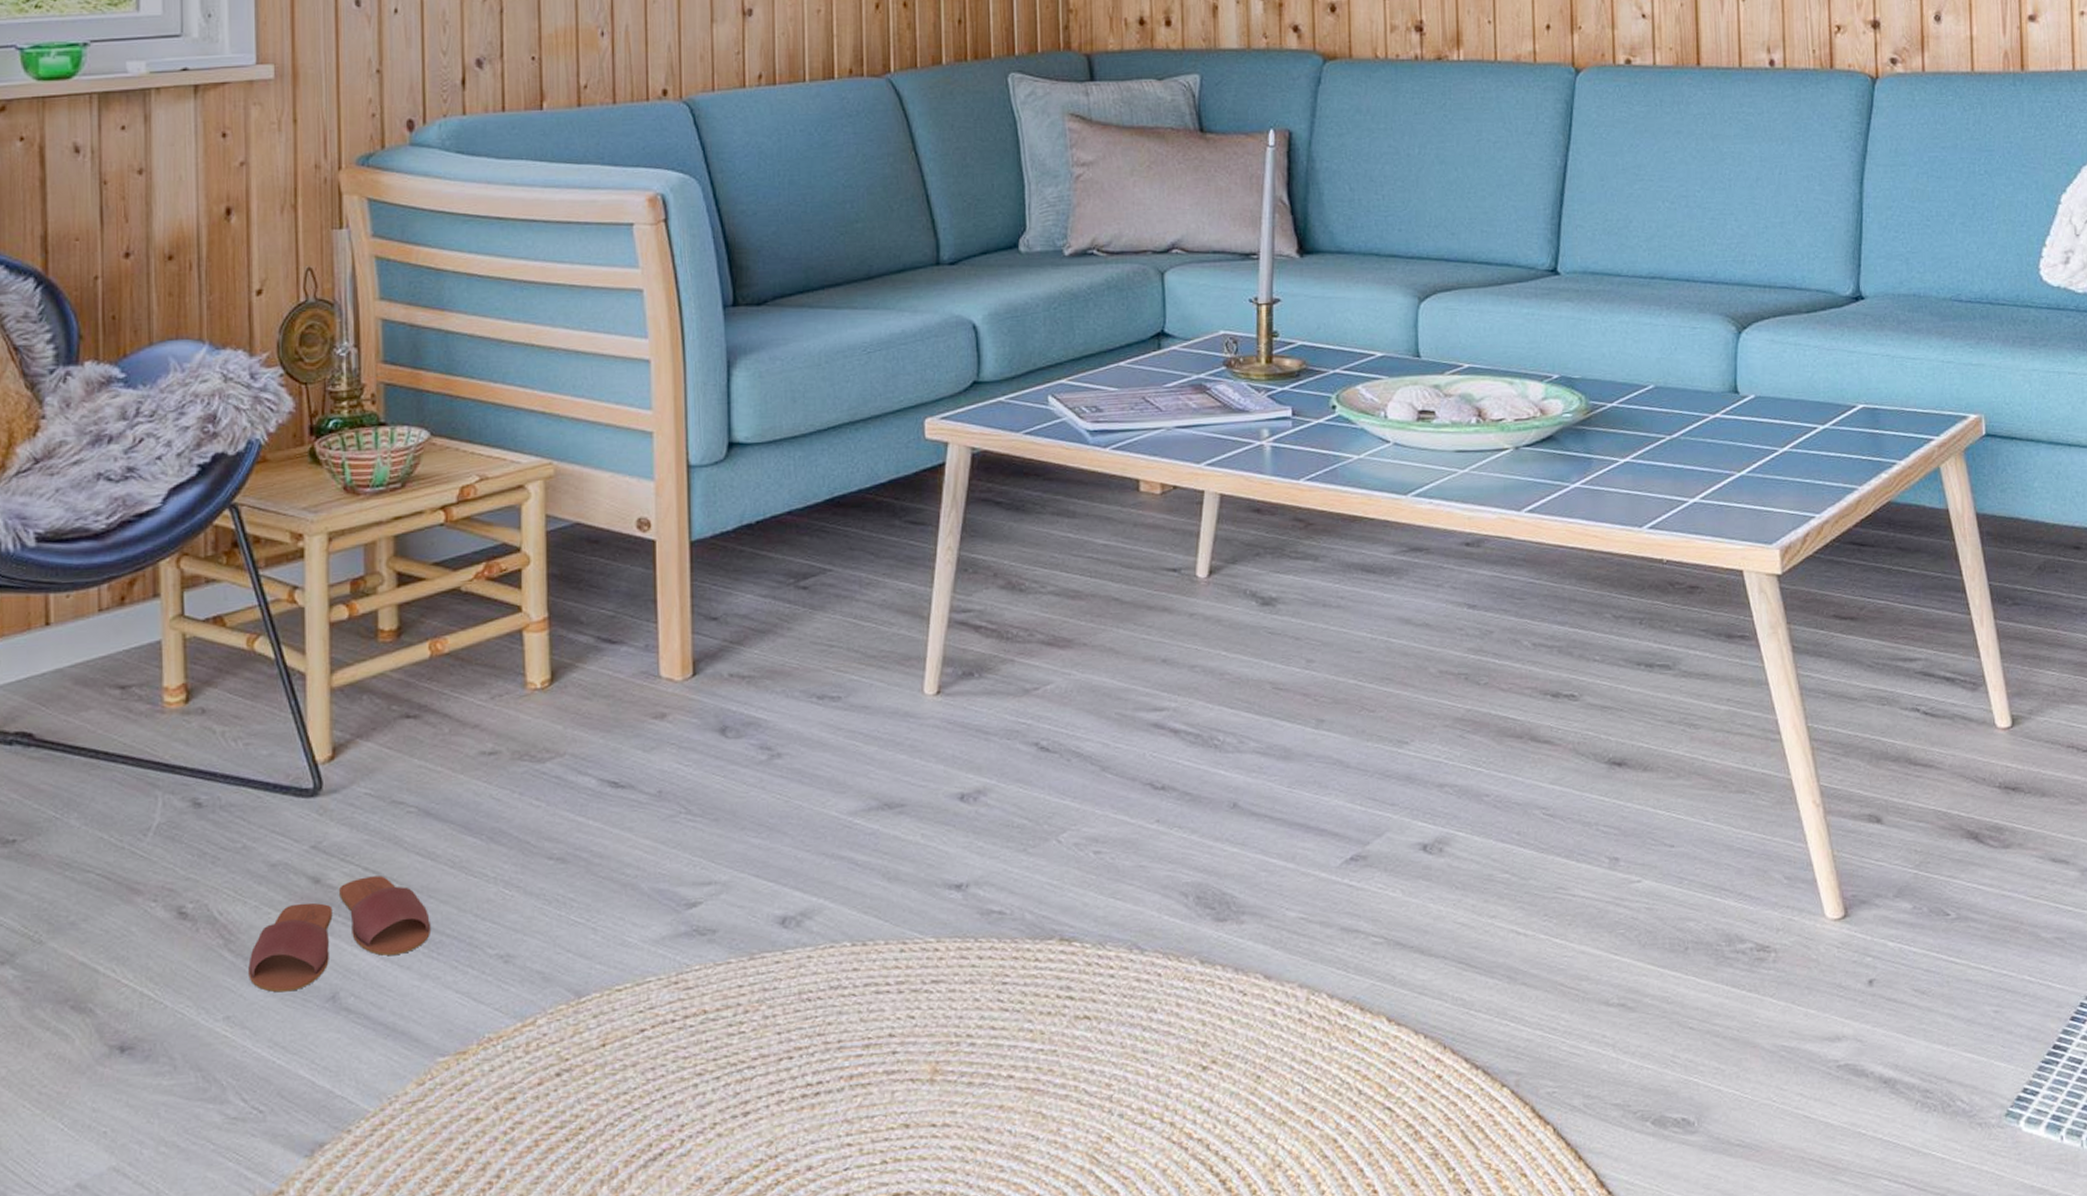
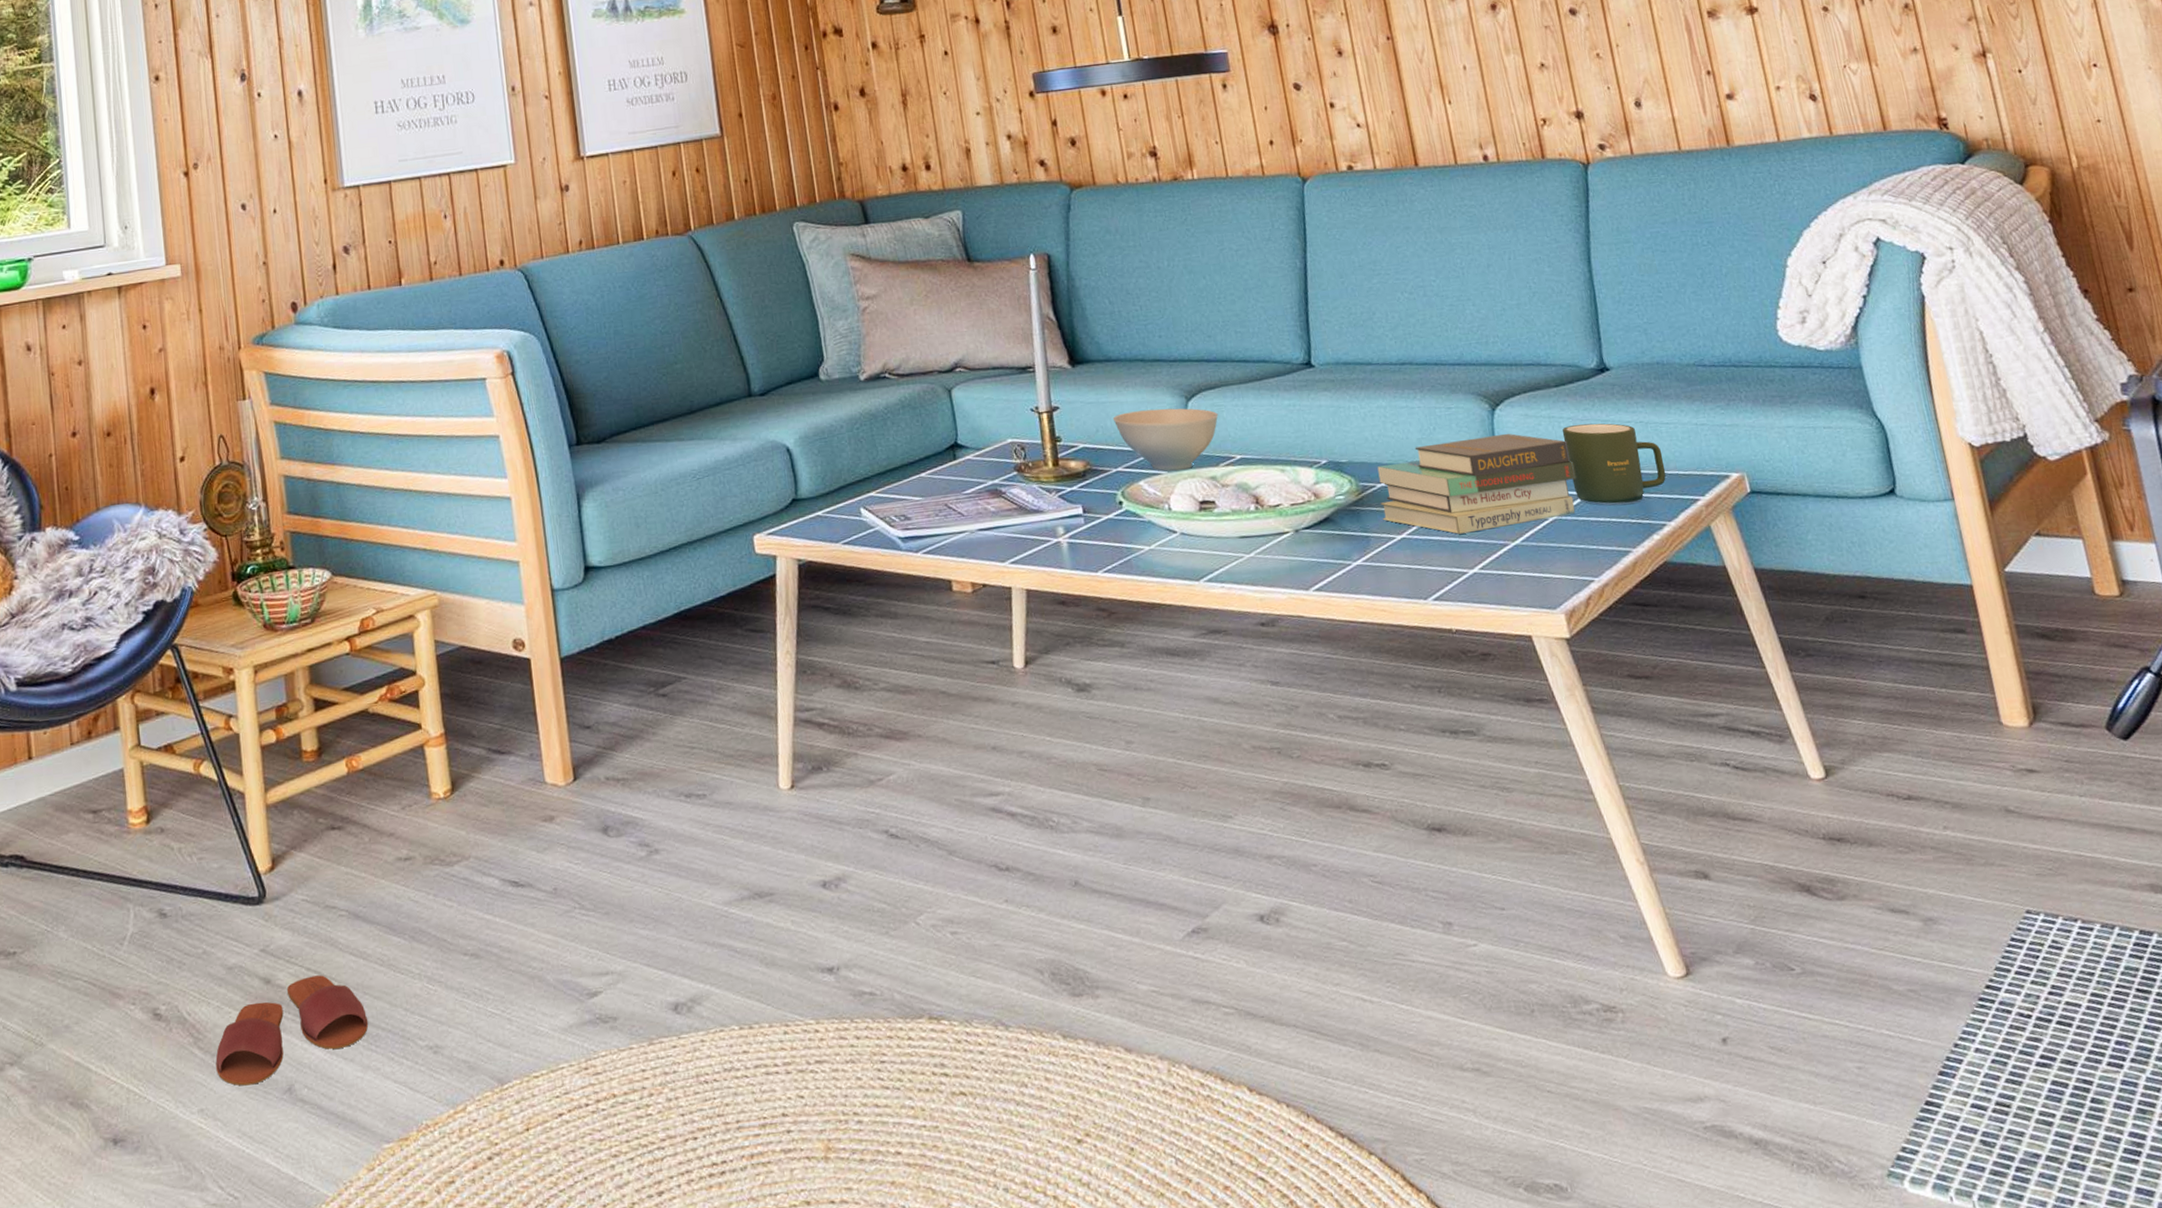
bowl: none [1337,308,1451,377] -> present [1112,408,1219,472]
books: none [1608,358,1814,461] -> present [1377,433,1577,534]
mug: none [1806,353,1905,442] -> present [1562,423,1666,506]

